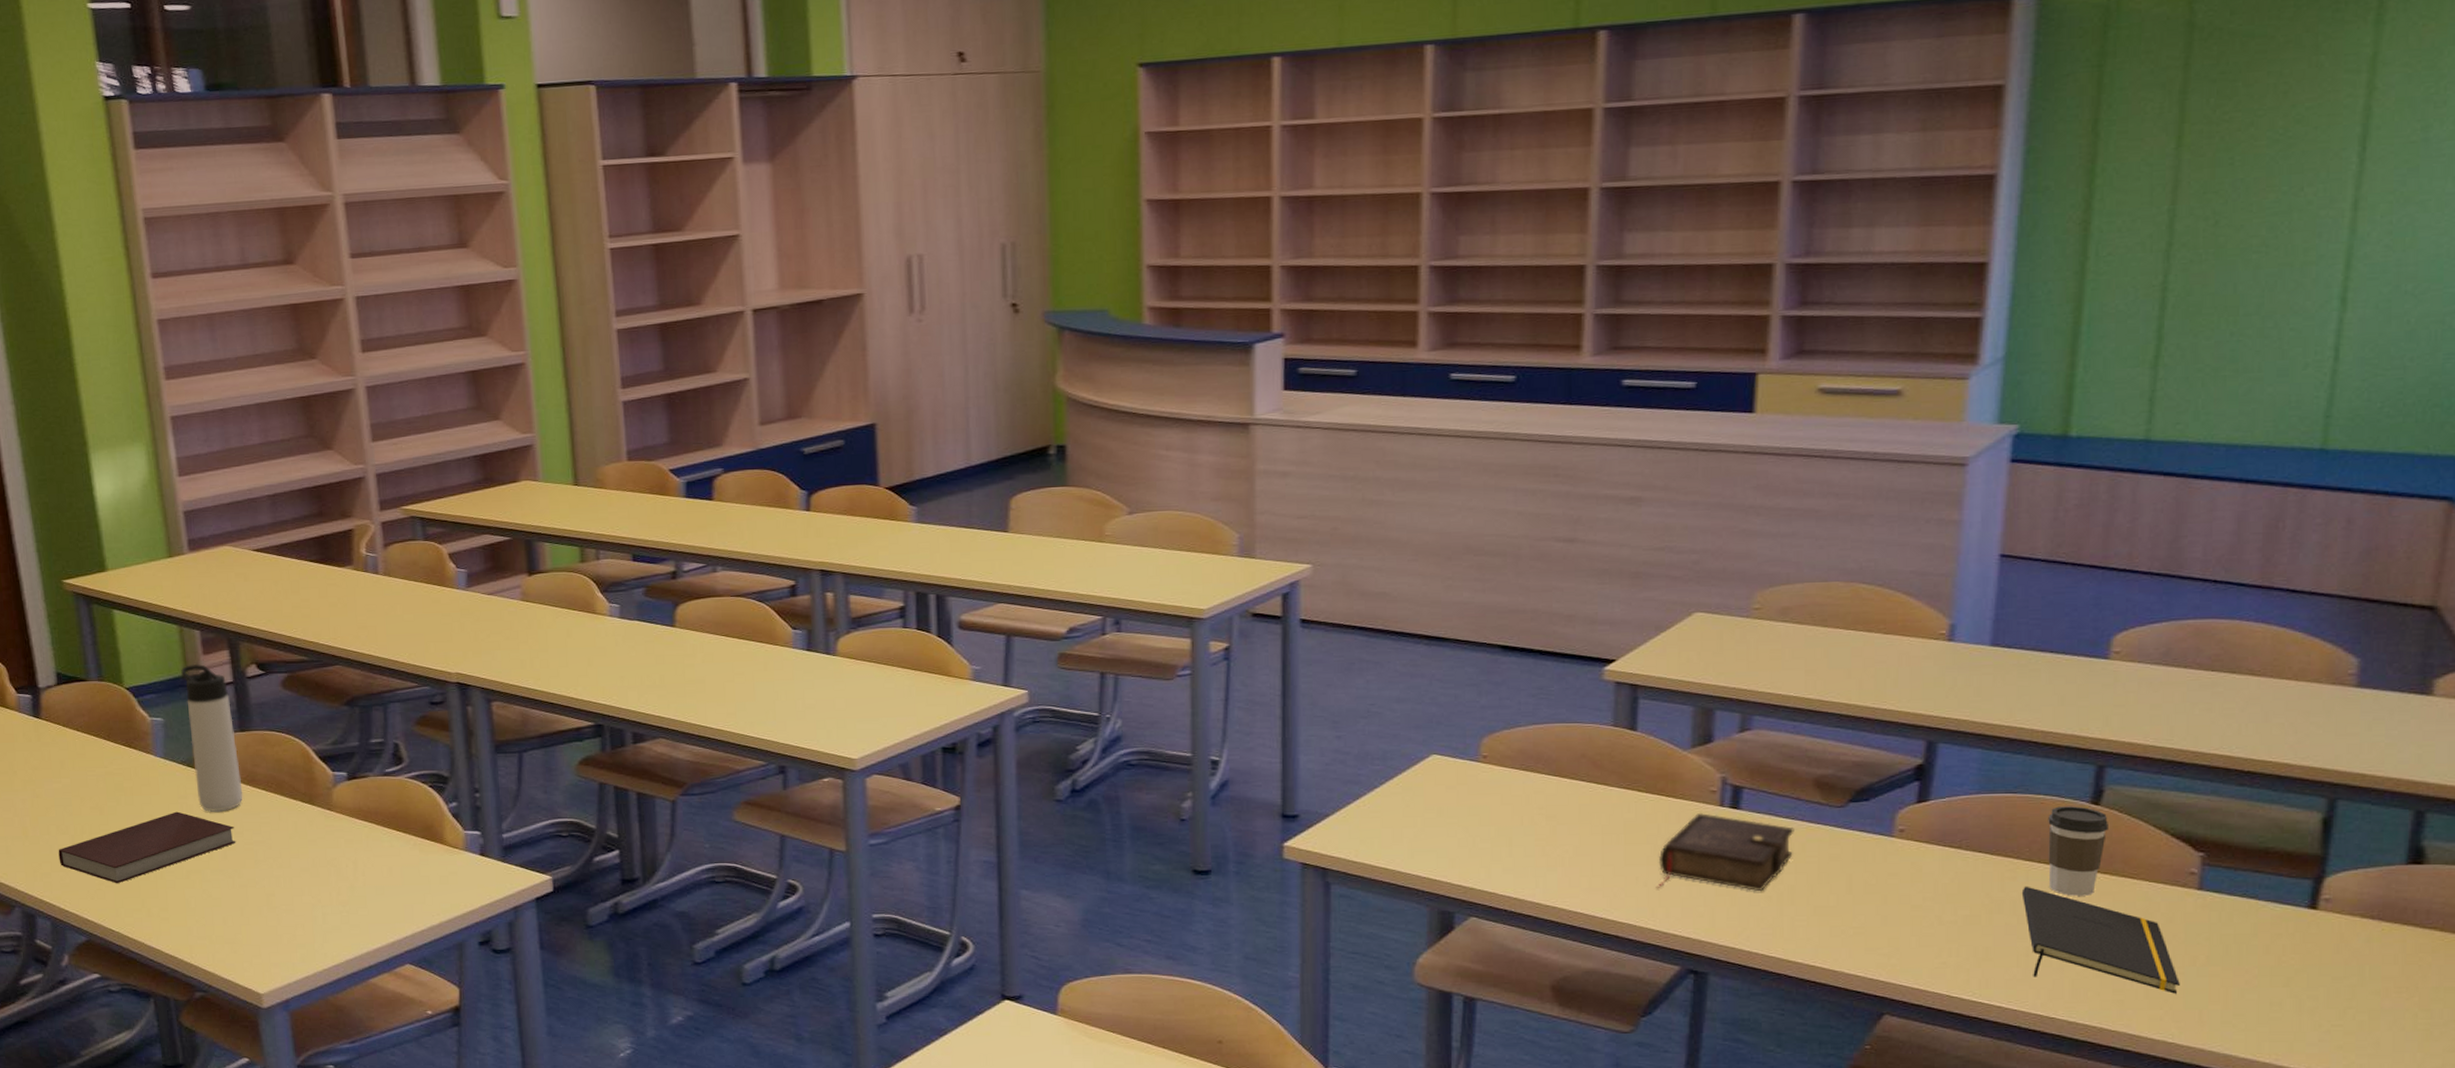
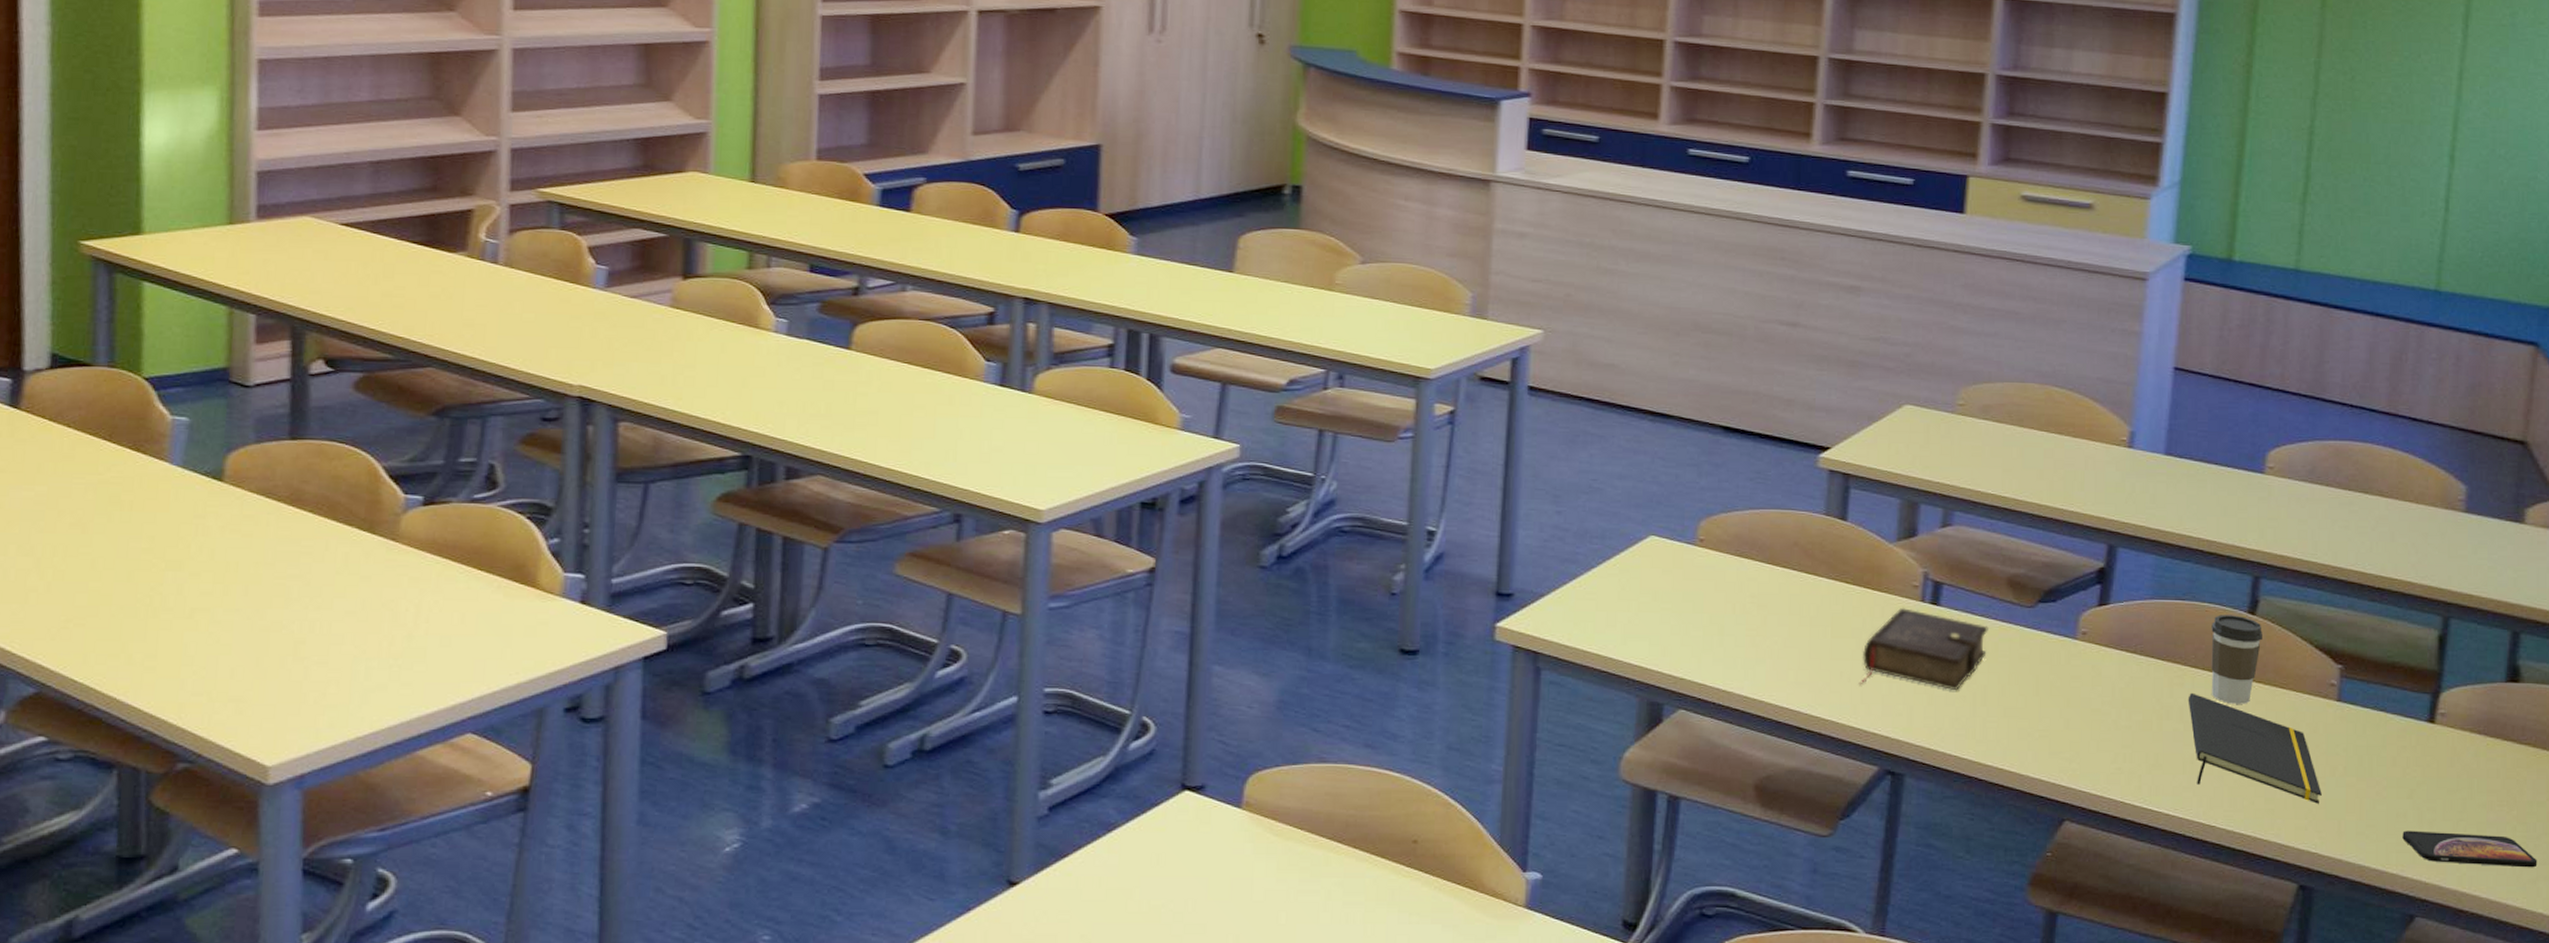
notebook: present [58,811,236,884] -> none [13,534,264,622]
thermos bottle: present [180,663,243,812] -> none [220,353,283,536]
smartphone: none [2277,1019,2444,1056] -> present [2402,830,2538,868]

